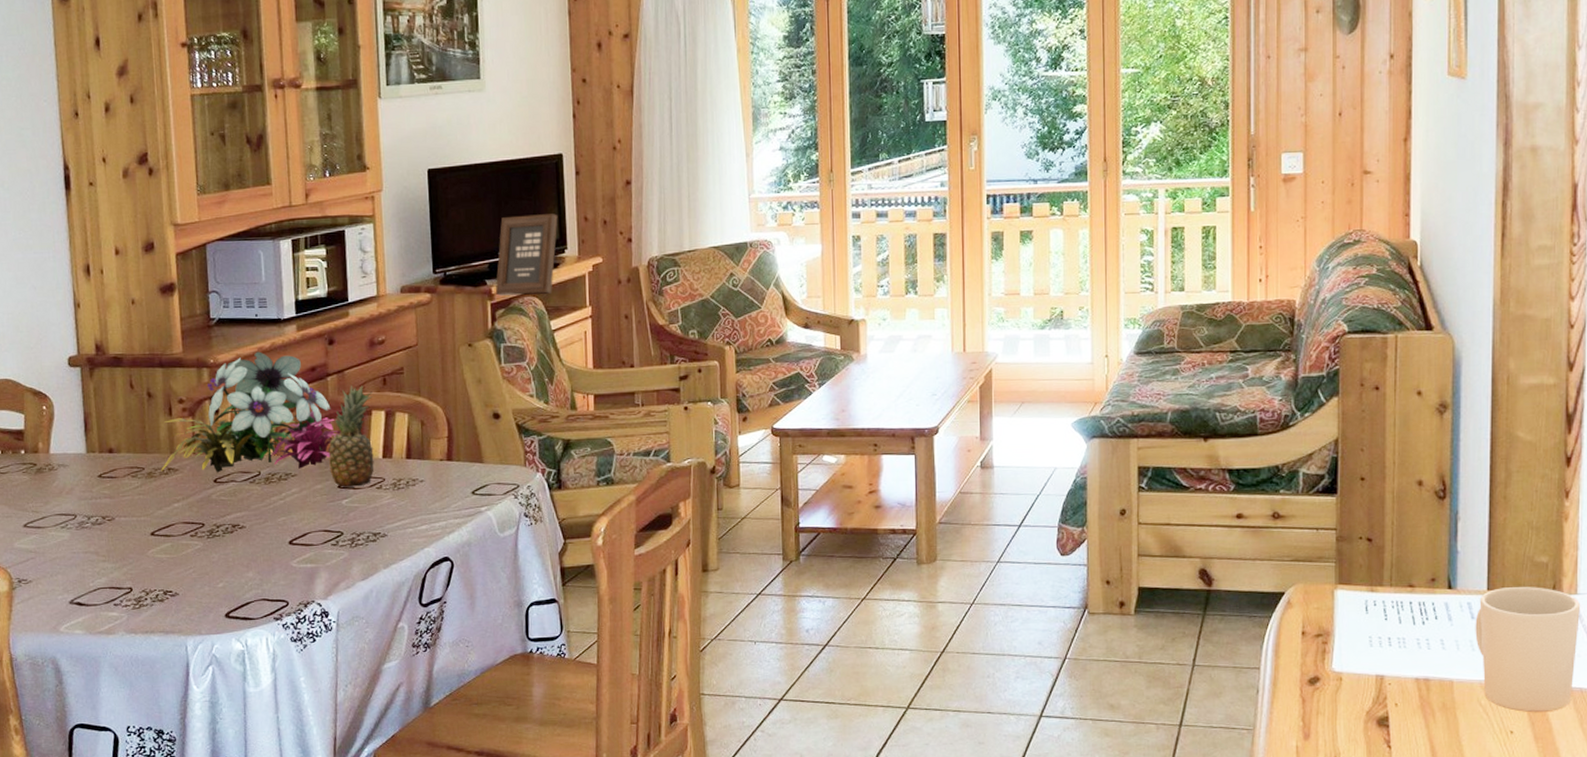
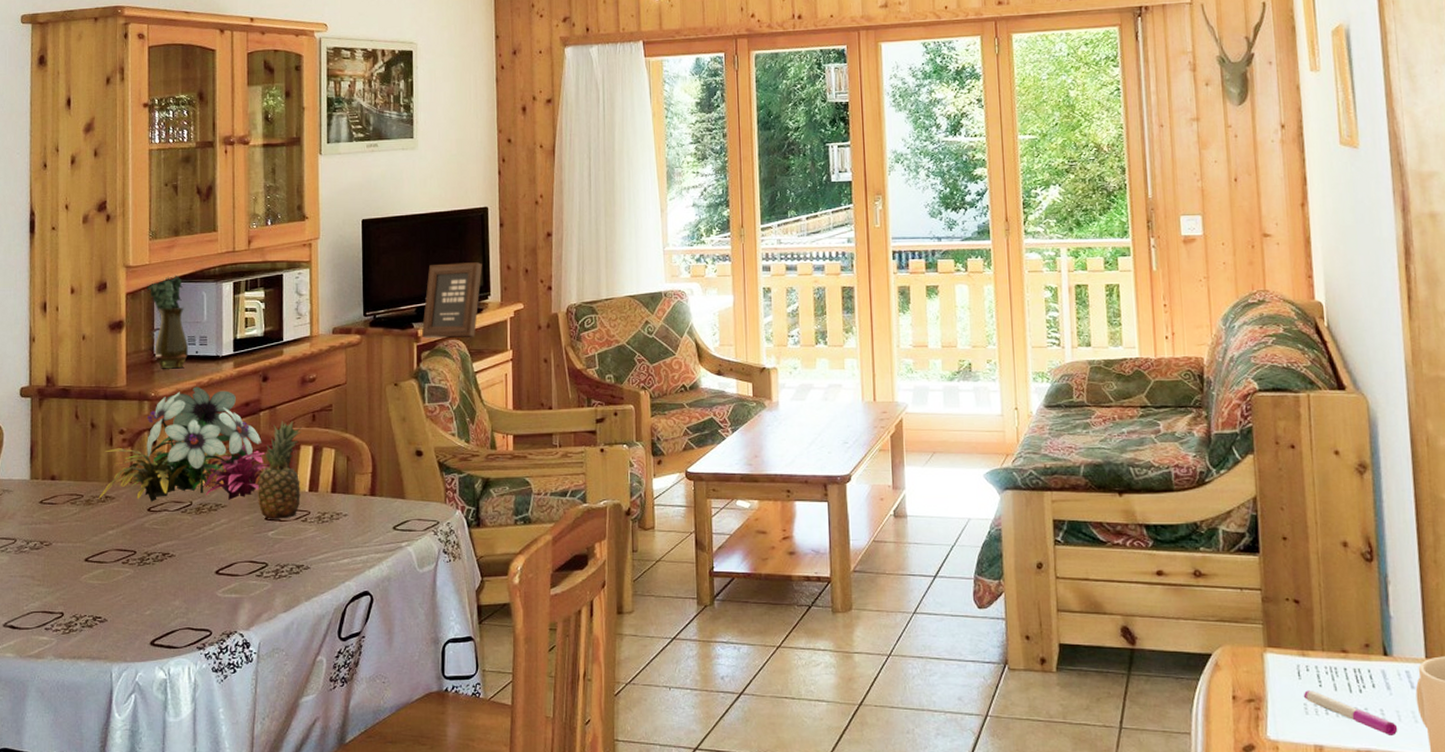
vase: none [197,232,248,334] -> present [146,275,189,369]
pen: none [1370,624,1456,665] -> present [1304,690,1398,737]

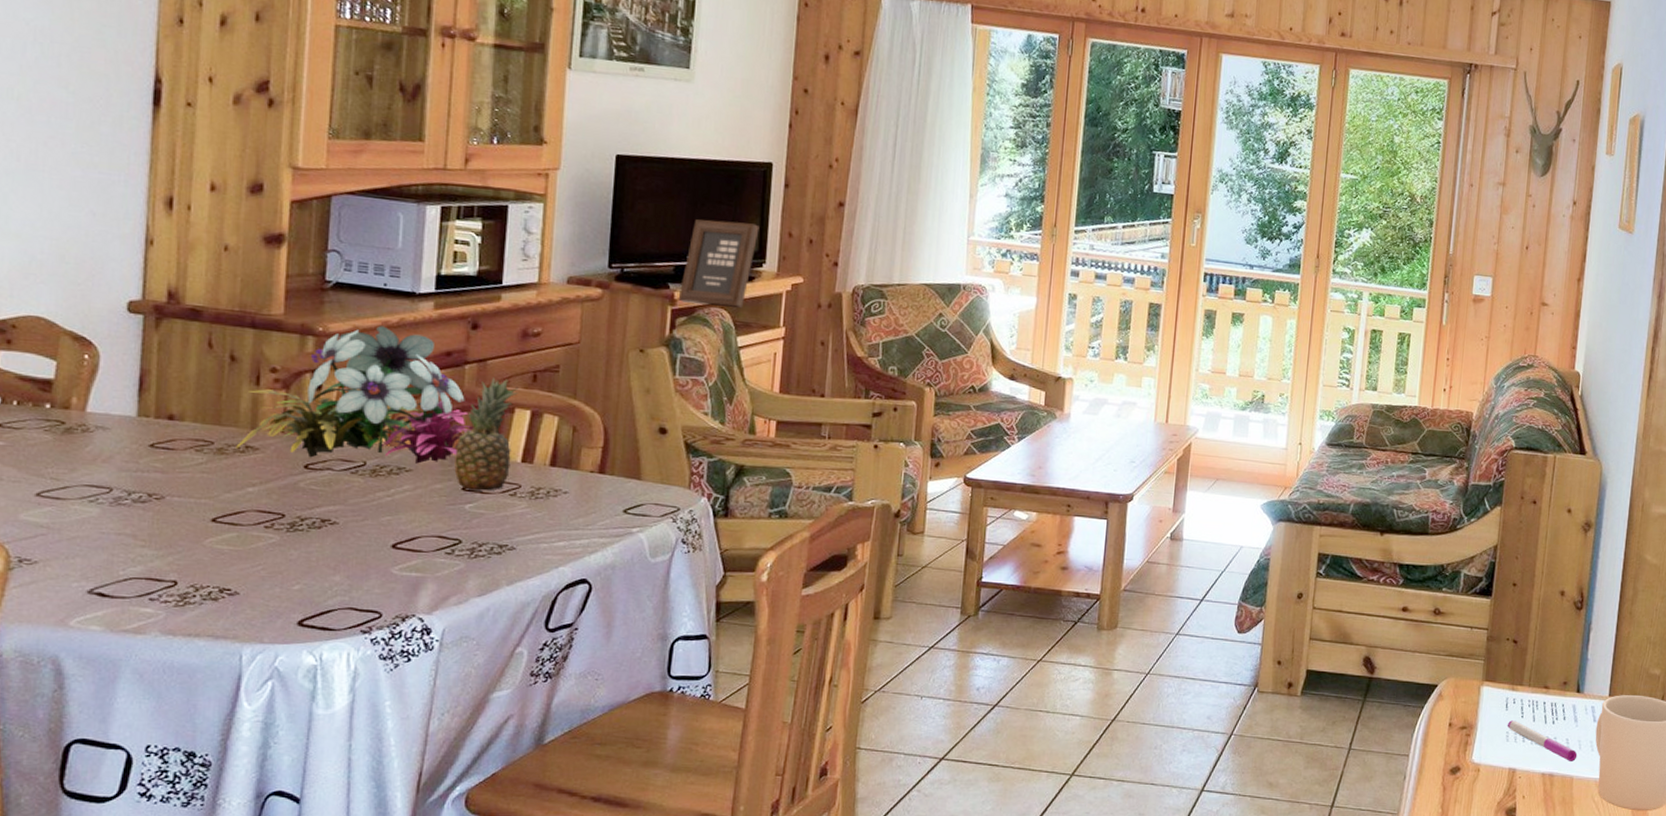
vase: present [146,275,189,369] -> none [320,186,375,302]

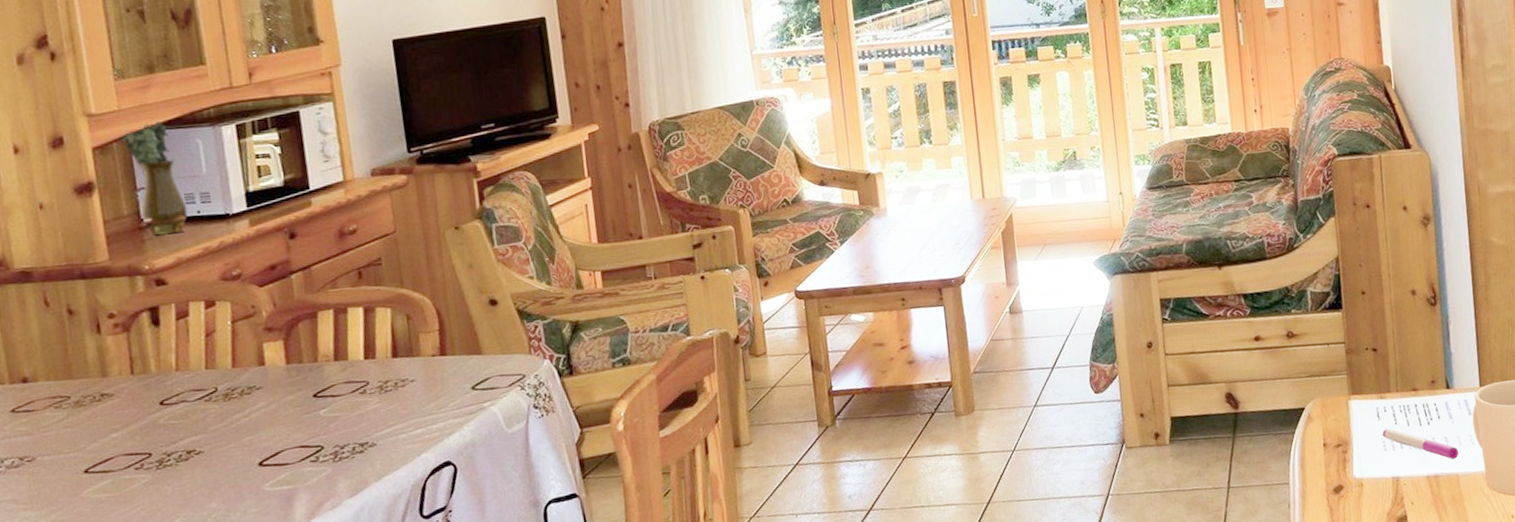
flower arrangement: present [235,325,474,464] -> none [91,252,313,399]
vase: none [320,186,375,302] -> present [119,121,188,236]
fruit: present [454,376,519,491] -> none [298,281,356,397]
picture frame: present [678,219,760,309] -> none [481,81,546,173]

